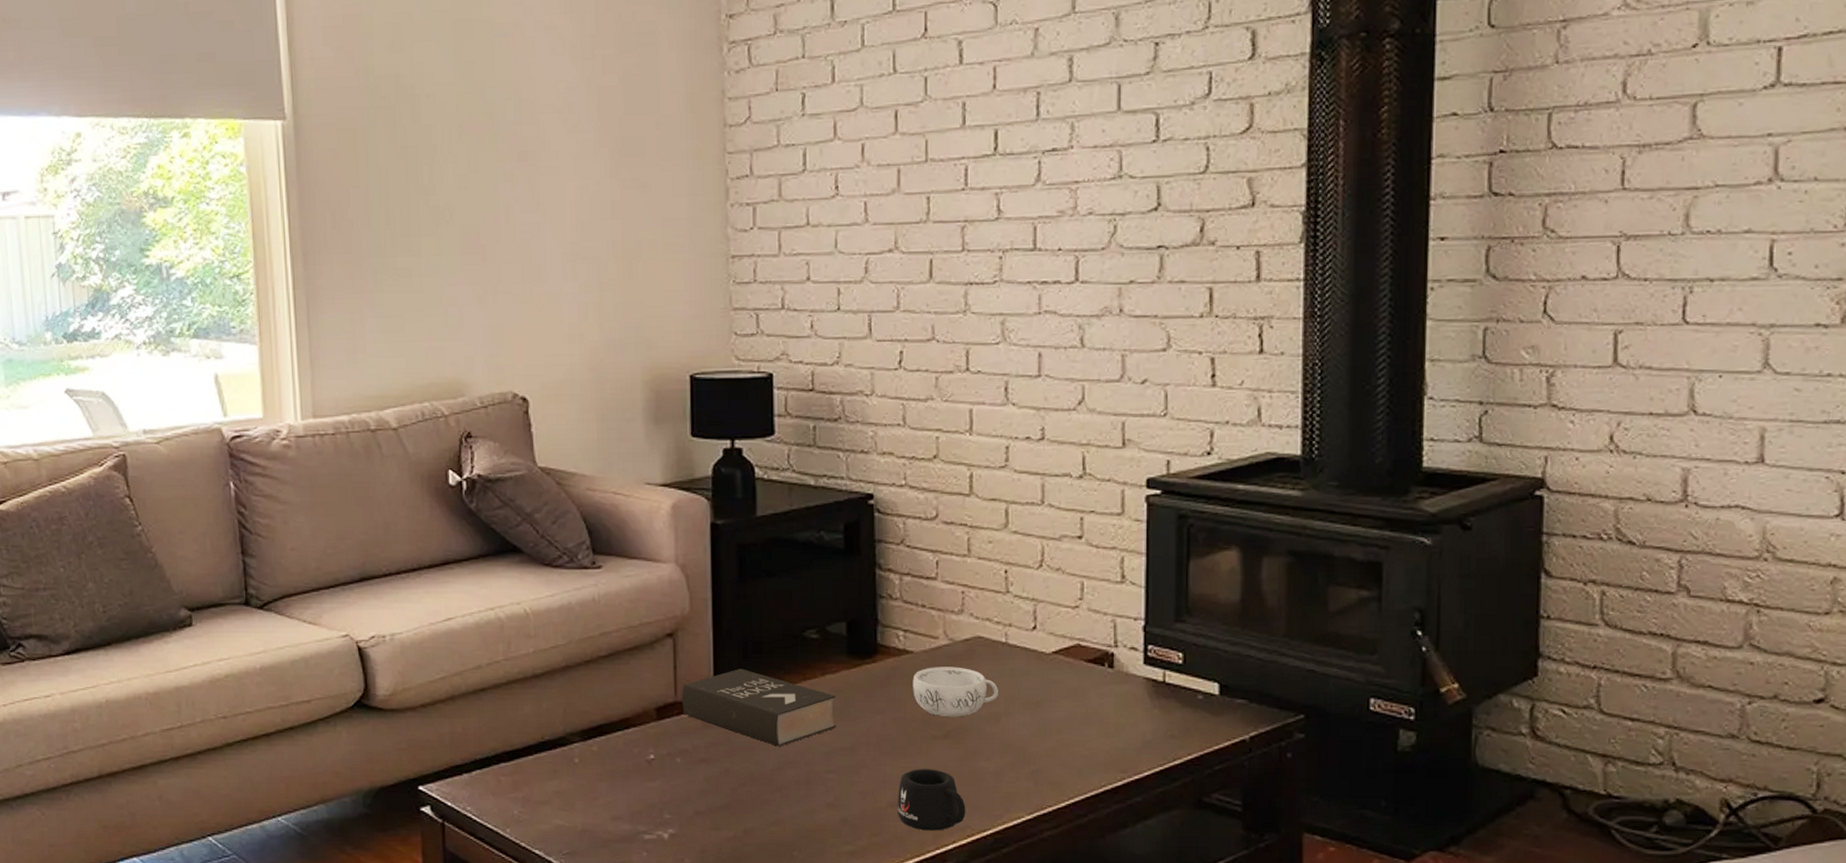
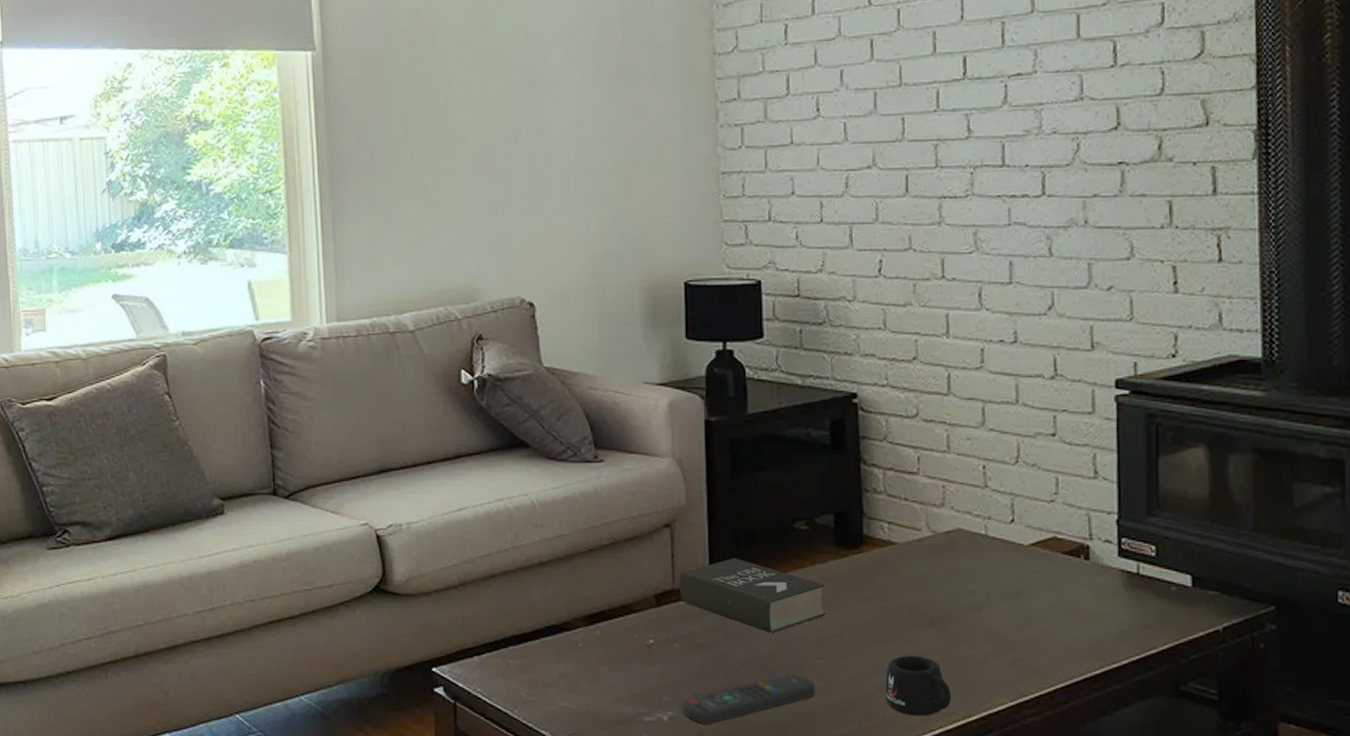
remote control: none [684,789,825,842] -> present [682,674,816,725]
decorative bowl: present [912,667,998,717] -> none [897,557,979,606]

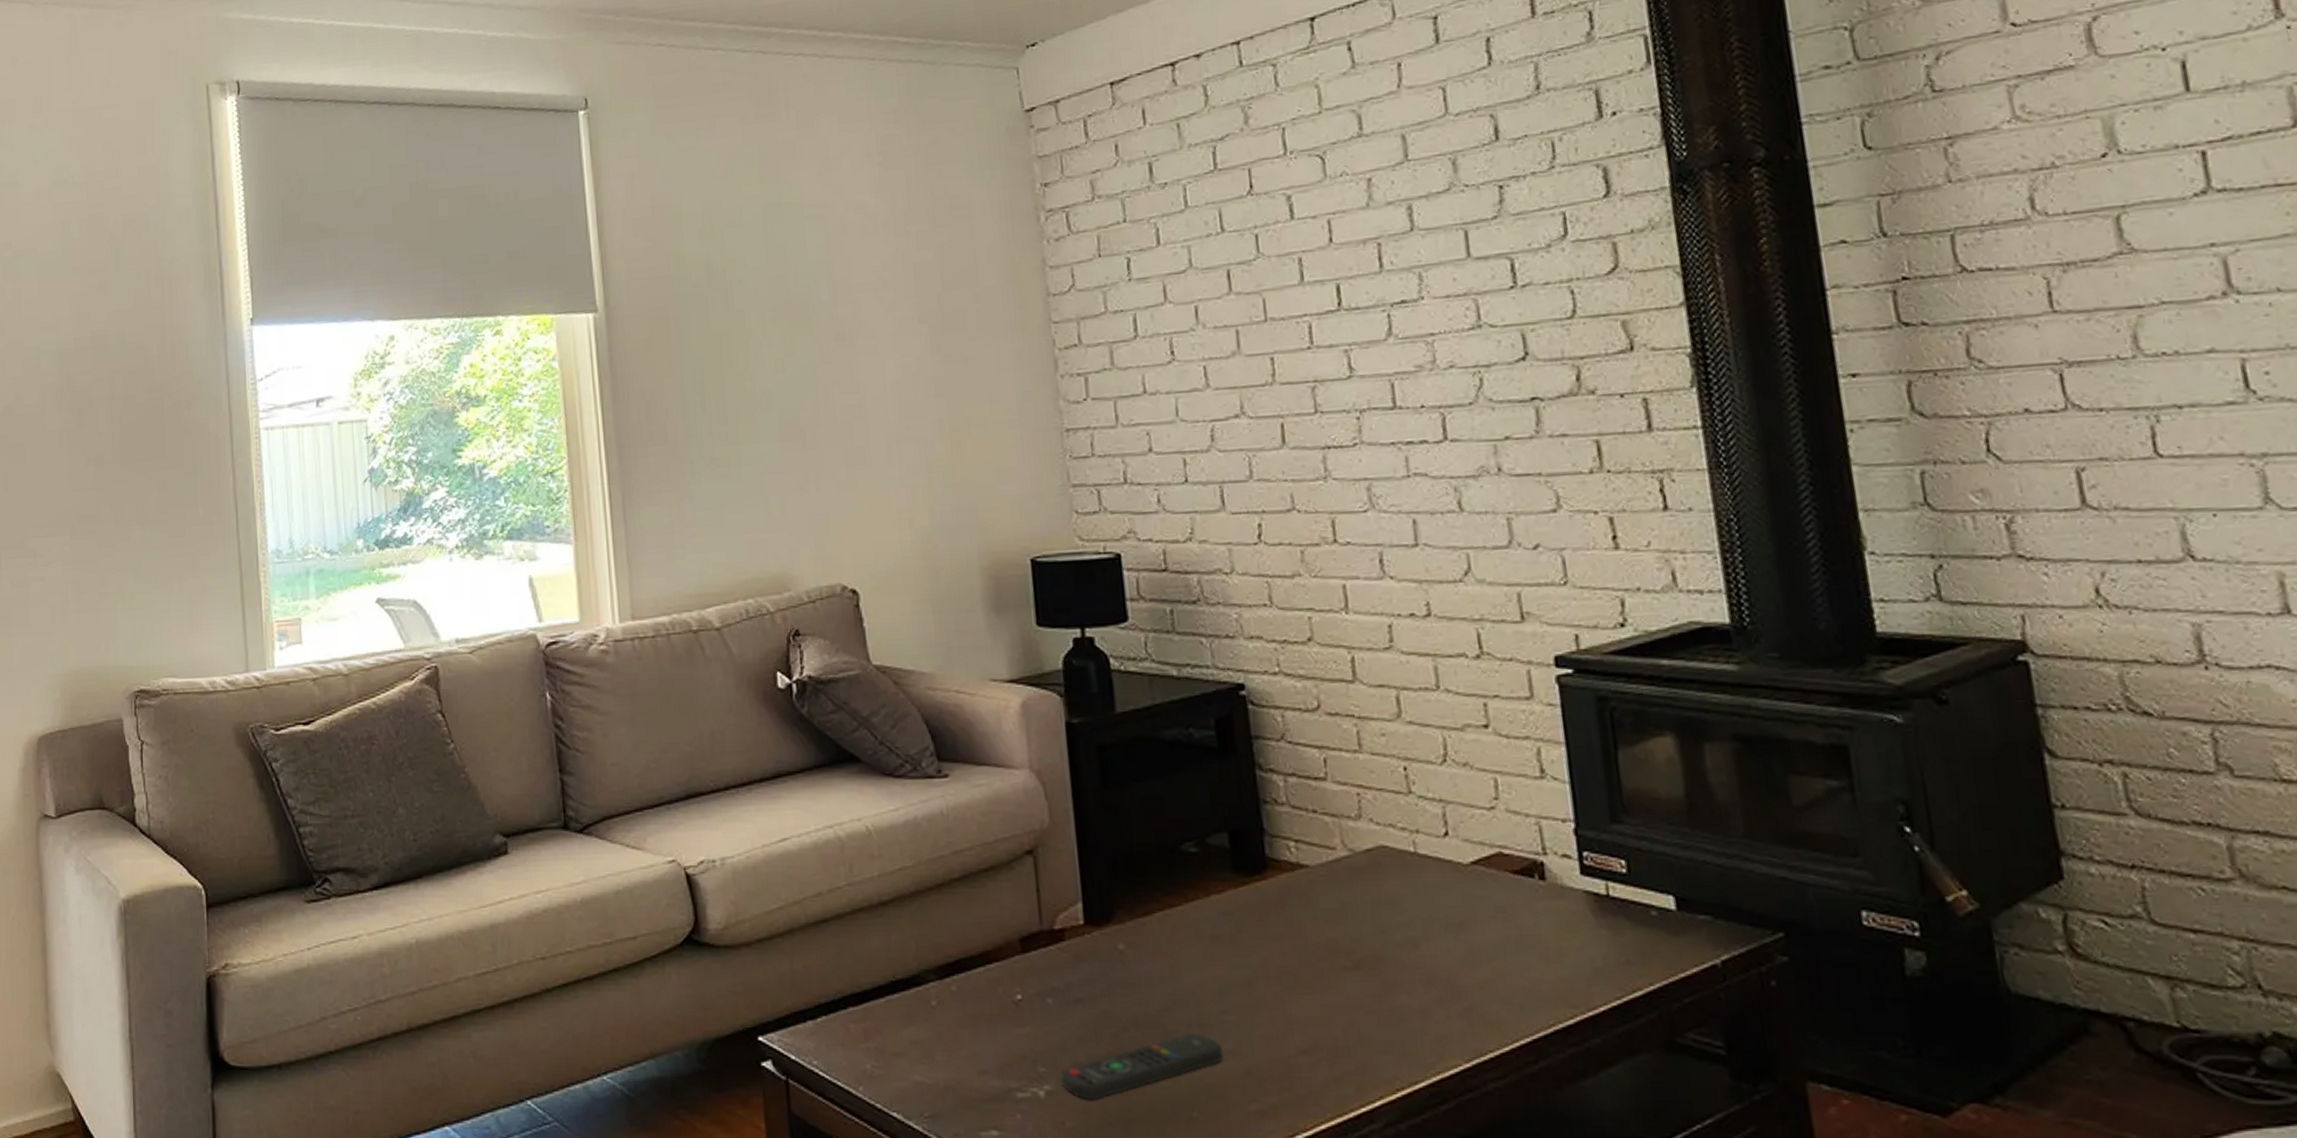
book: present [679,558,827,633] -> none [1047,890,1229,982]
mug: present [885,656,951,716] -> none [1308,1007,1392,1084]

